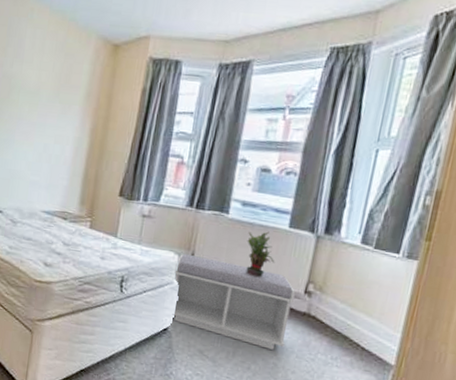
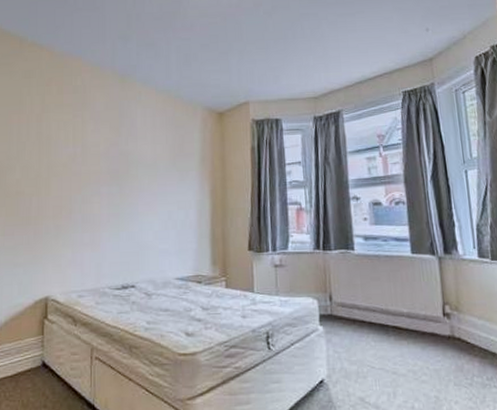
bench: present [172,253,295,350] -> none [316,296,441,382]
potted plant: present [245,231,275,278] -> none [376,261,408,309]

